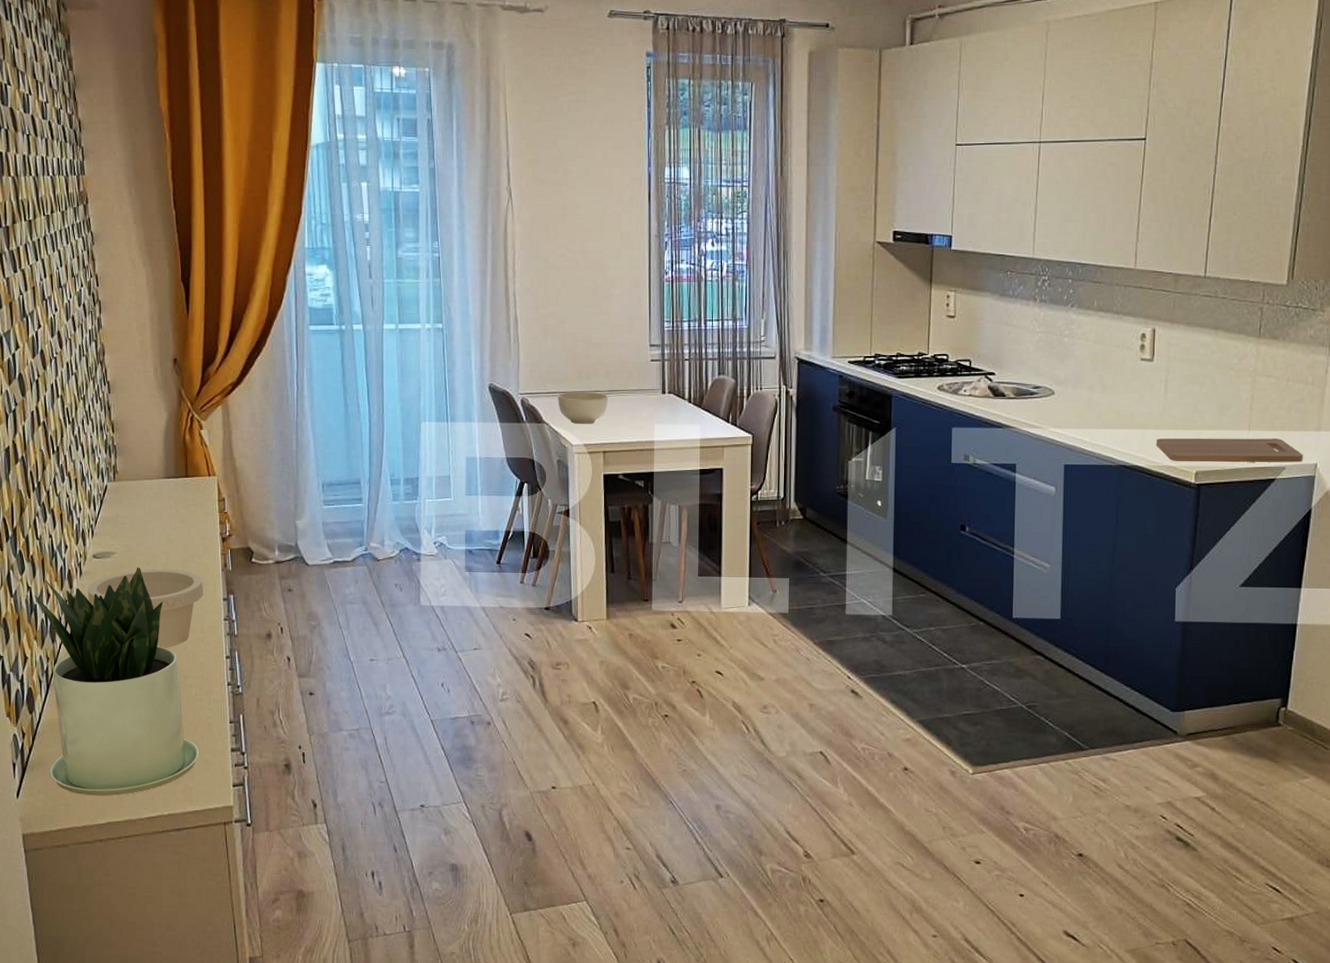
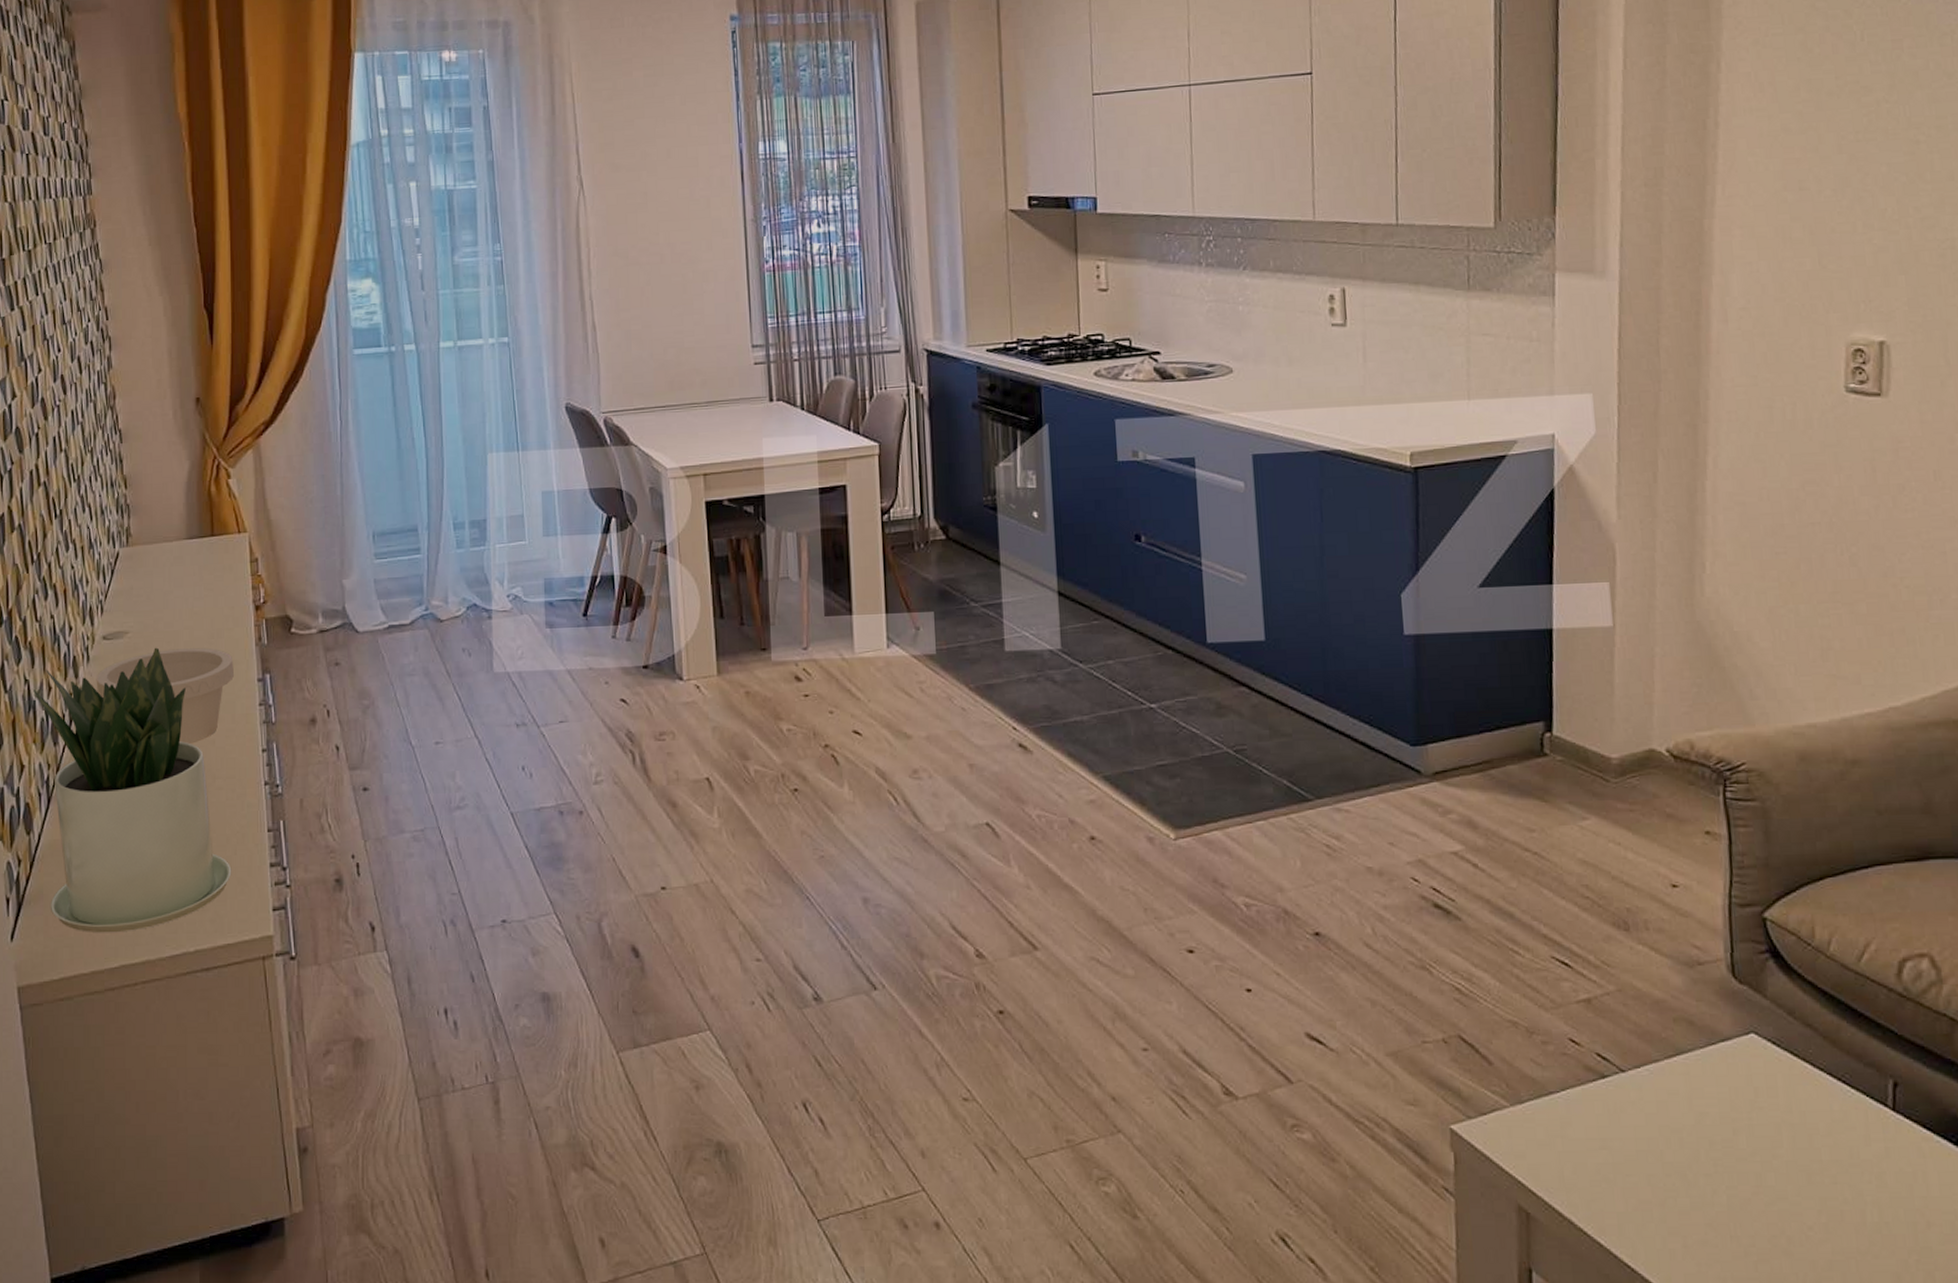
bowl: present [557,391,609,424] -> none [646,404,707,444]
cutting board: present [1156,438,1303,463] -> none [1359,407,1537,443]

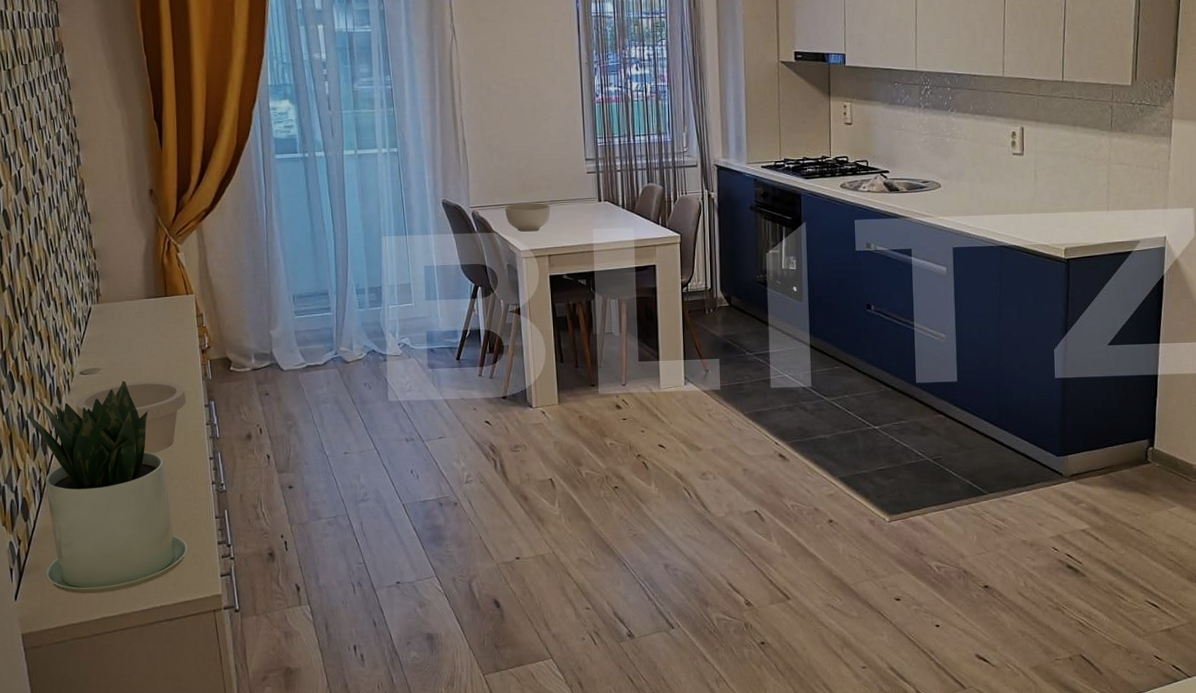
bowl: none [646,404,707,444] -> present [504,202,551,232]

